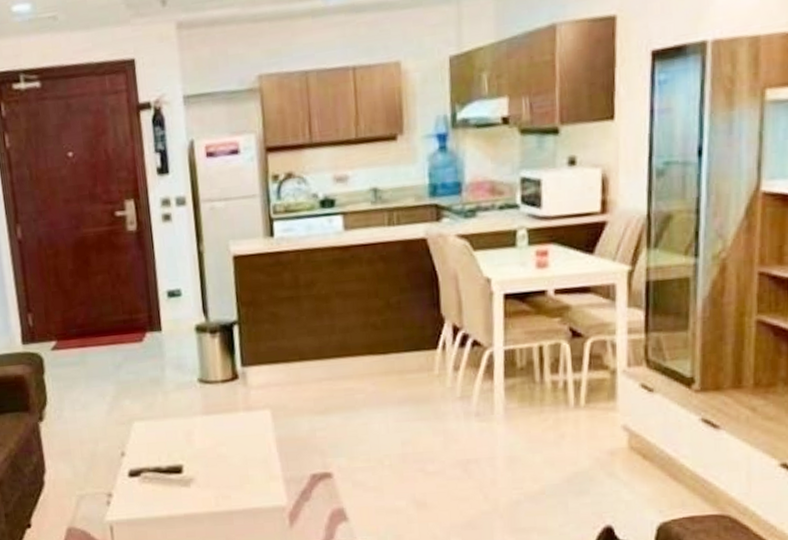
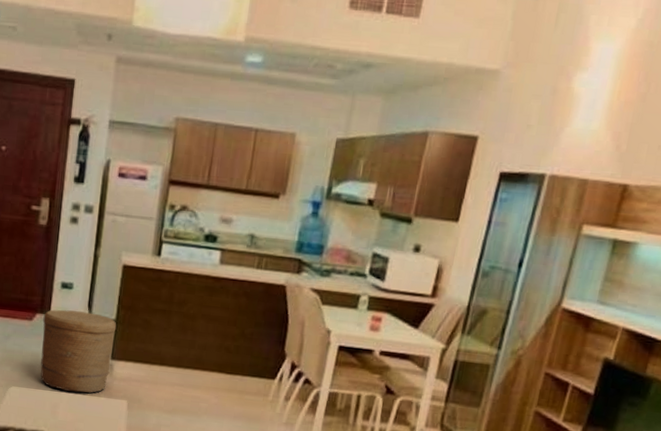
basket: none [154,318,244,414] -> present [40,309,117,394]

